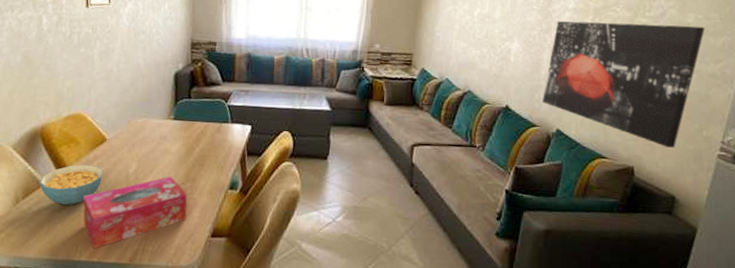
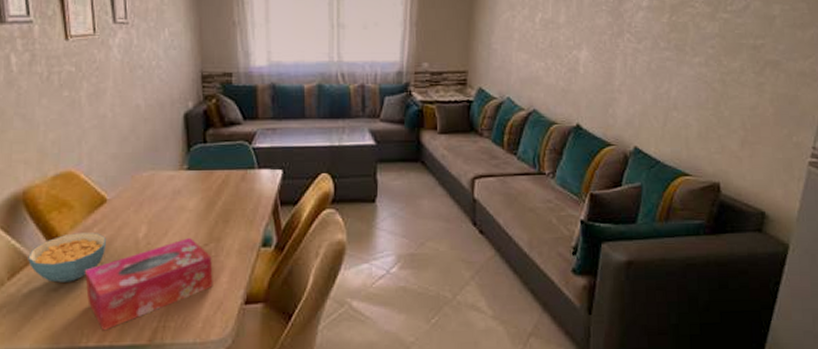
wall art: present [543,21,705,148] -> none [617,19,792,158]

